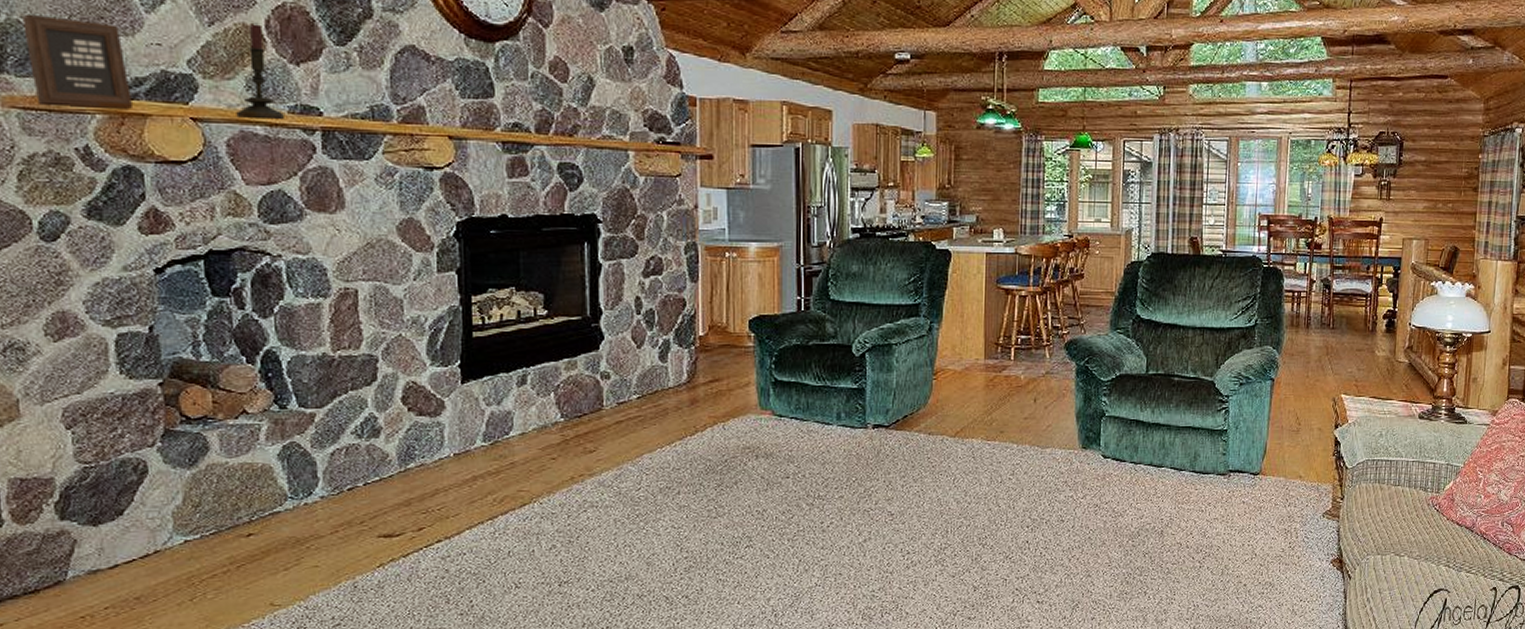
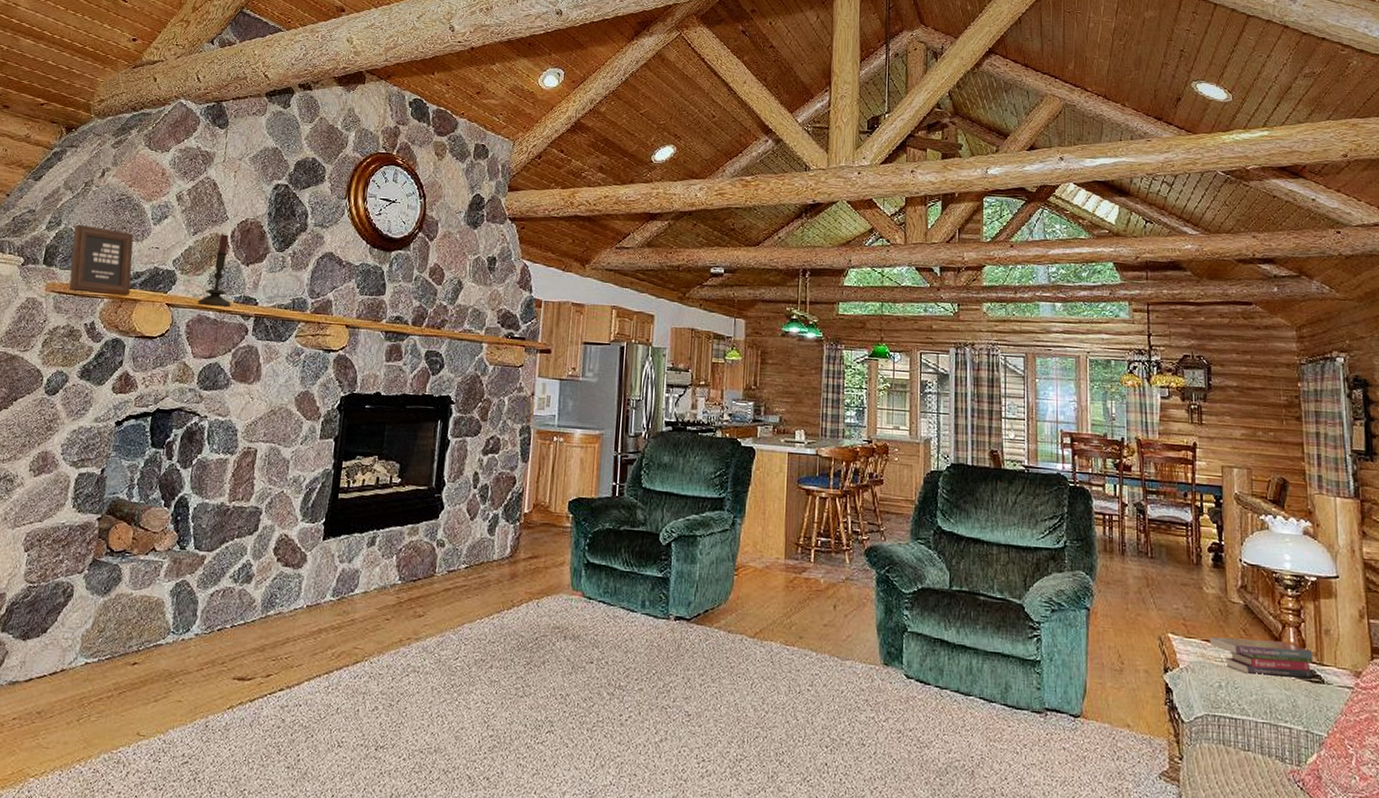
books: none [1375,392,1461,423] -> present [1209,636,1313,680]

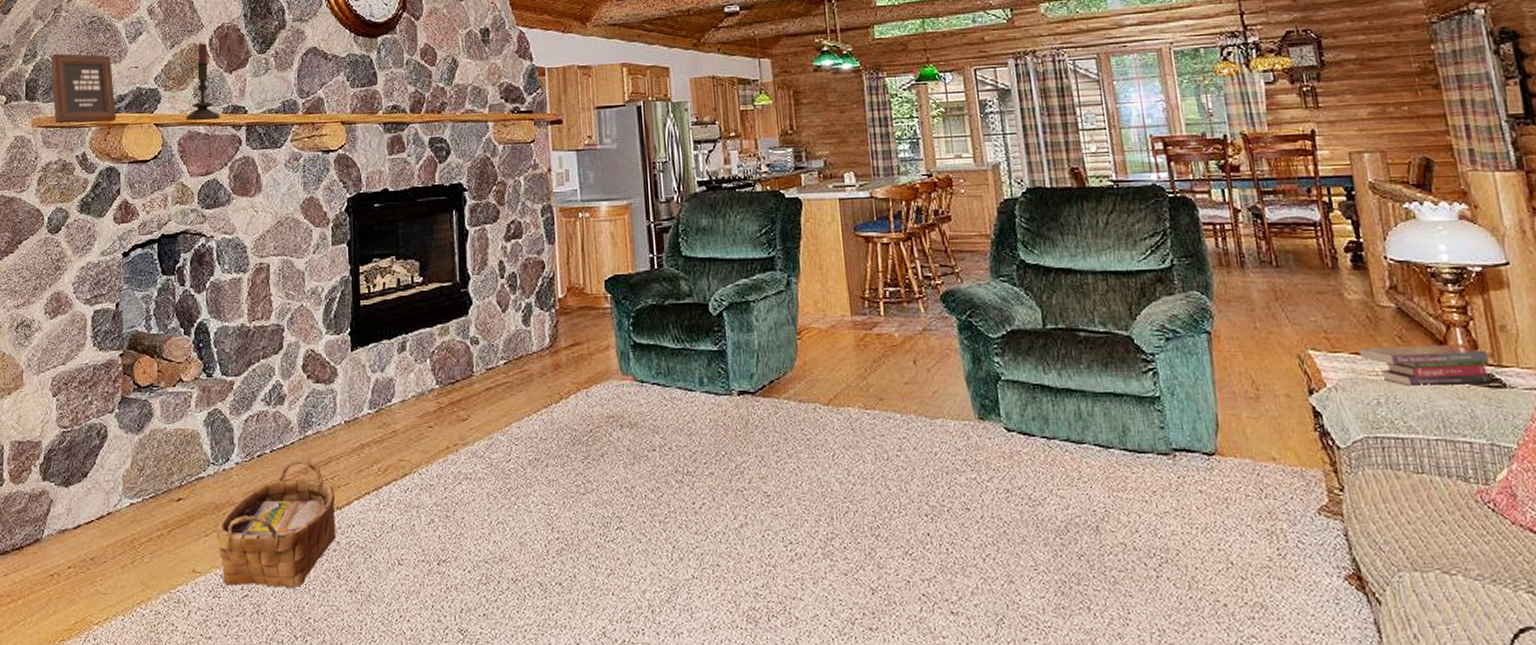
woven basket: none [164,636,287,760] -> present [217,458,337,589]

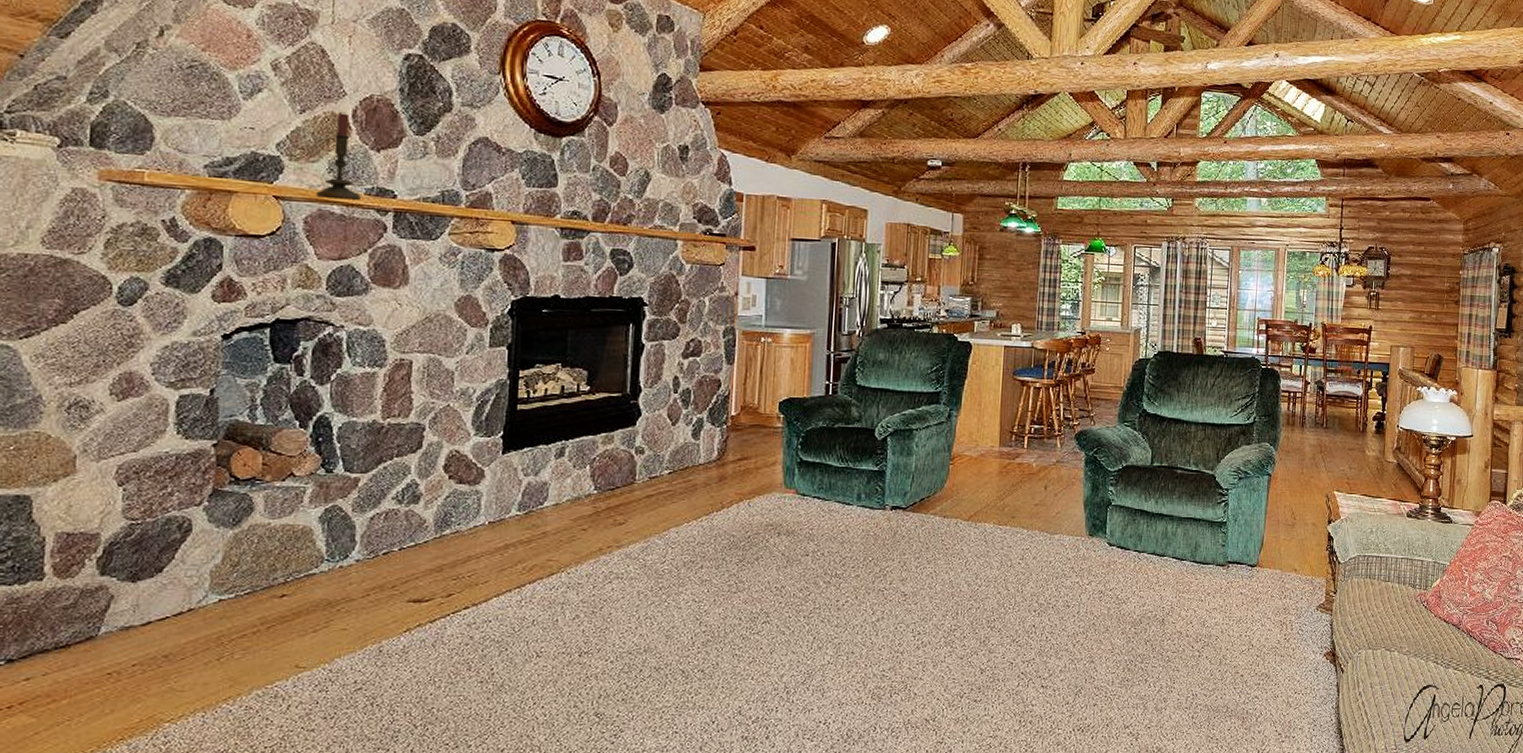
picture frame: present [50,53,117,124] -> none [128,96,222,187]
woven basket: present [217,458,337,589] -> none [327,557,471,681]
books: present [1358,345,1492,387] -> none [1366,491,1446,521]

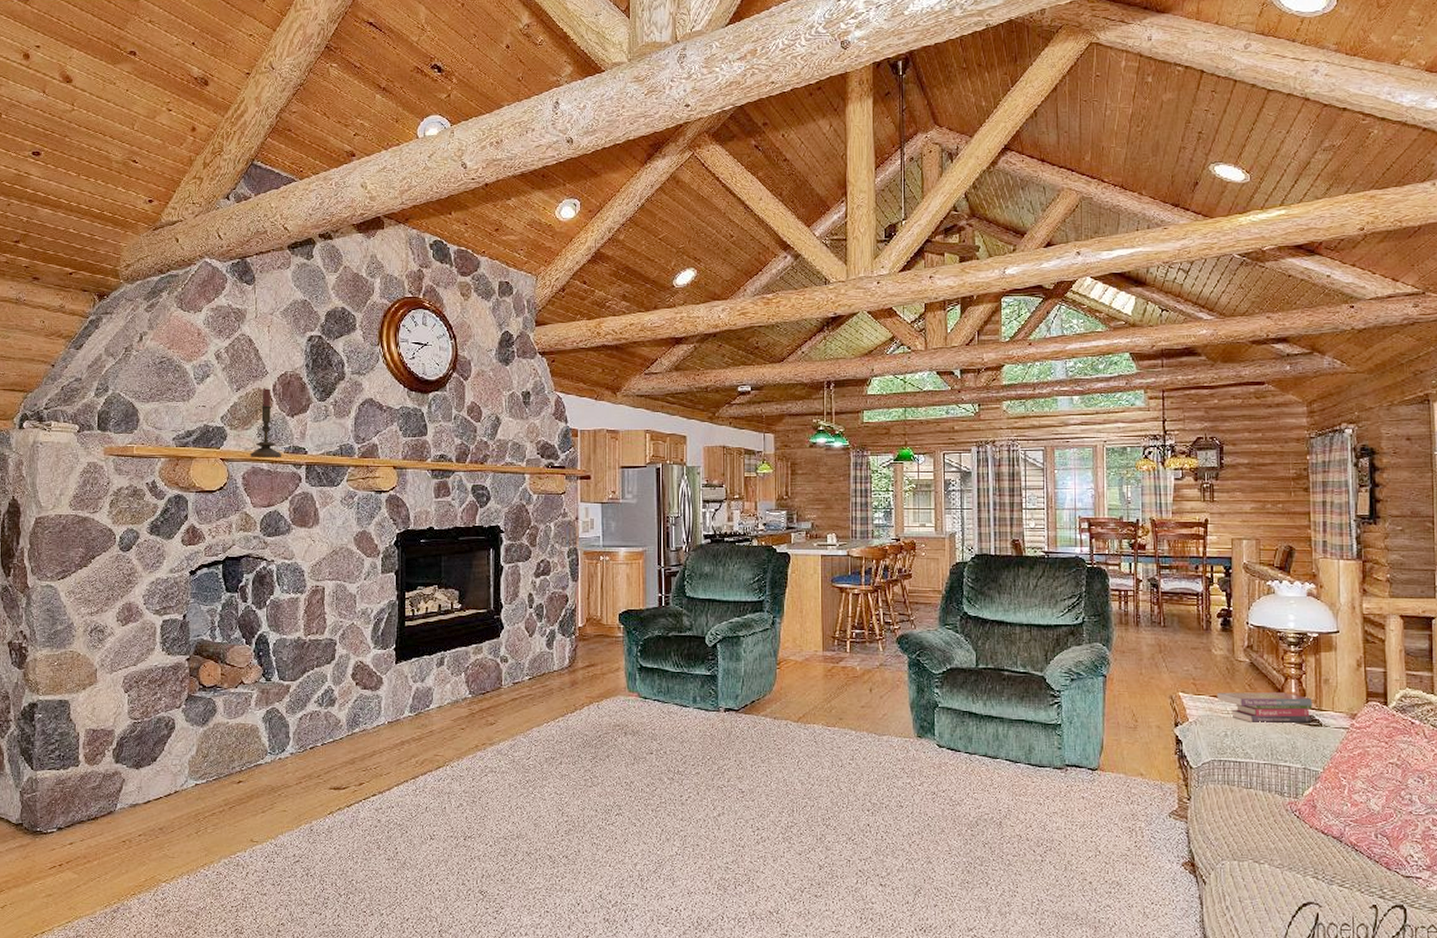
books: none [1366,491,1446,521] -> present [1216,692,1313,724]

